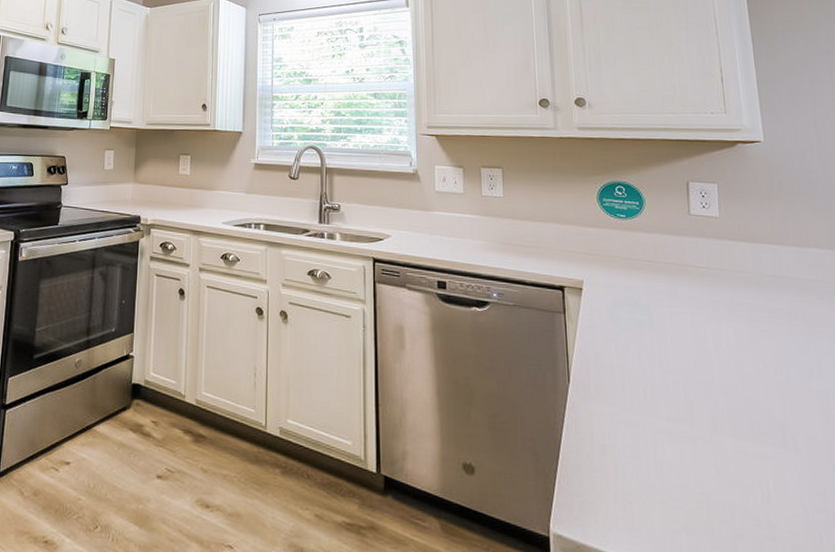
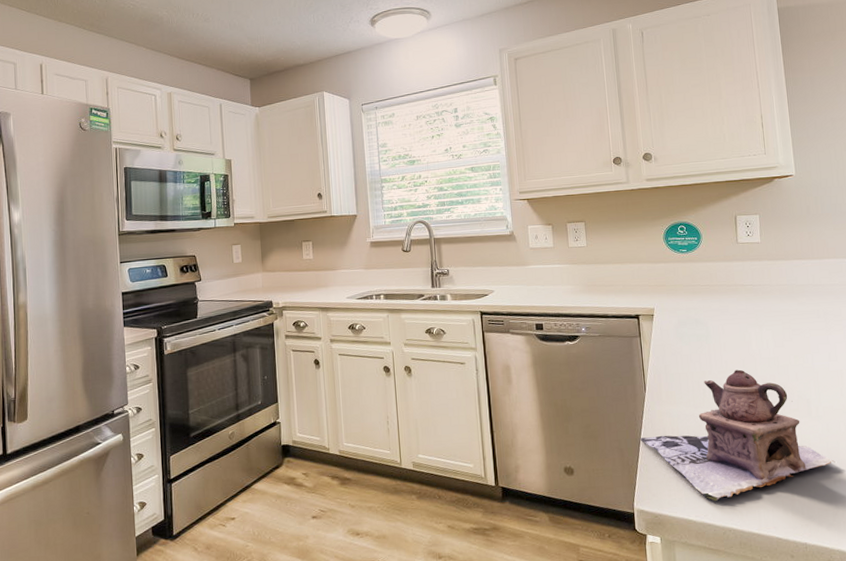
teapot: none [560,371,821,540] -> present [640,369,836,502]

